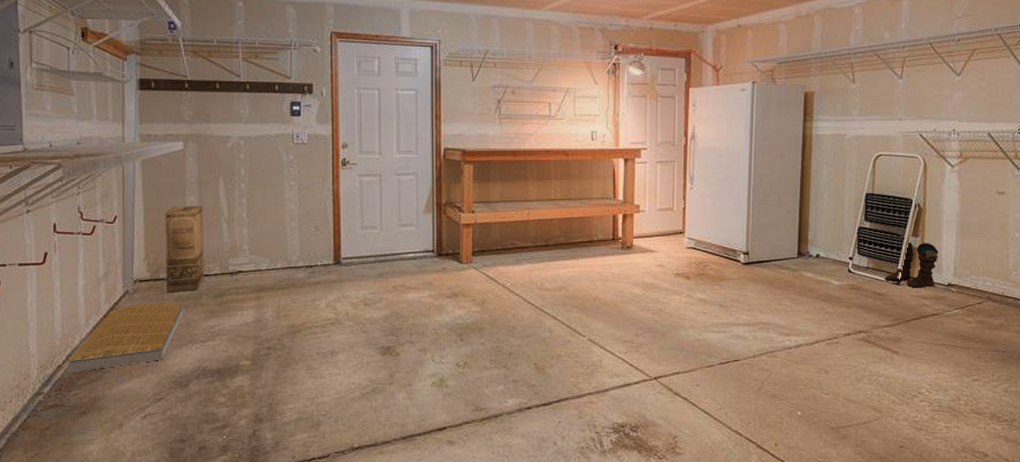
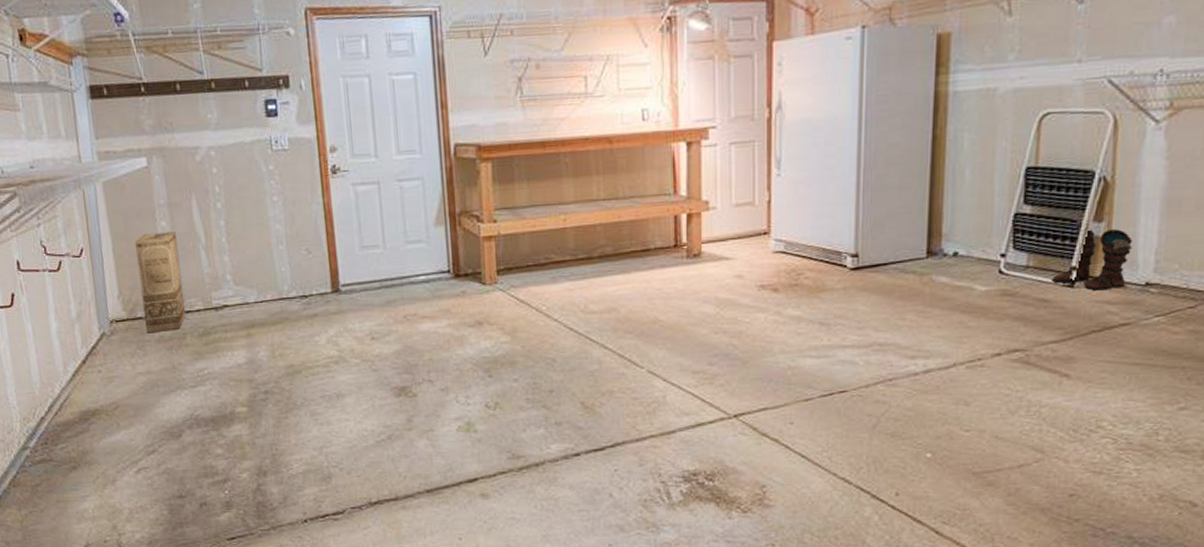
basket: present [68,303,184,373] -> none [51,344,168,425]

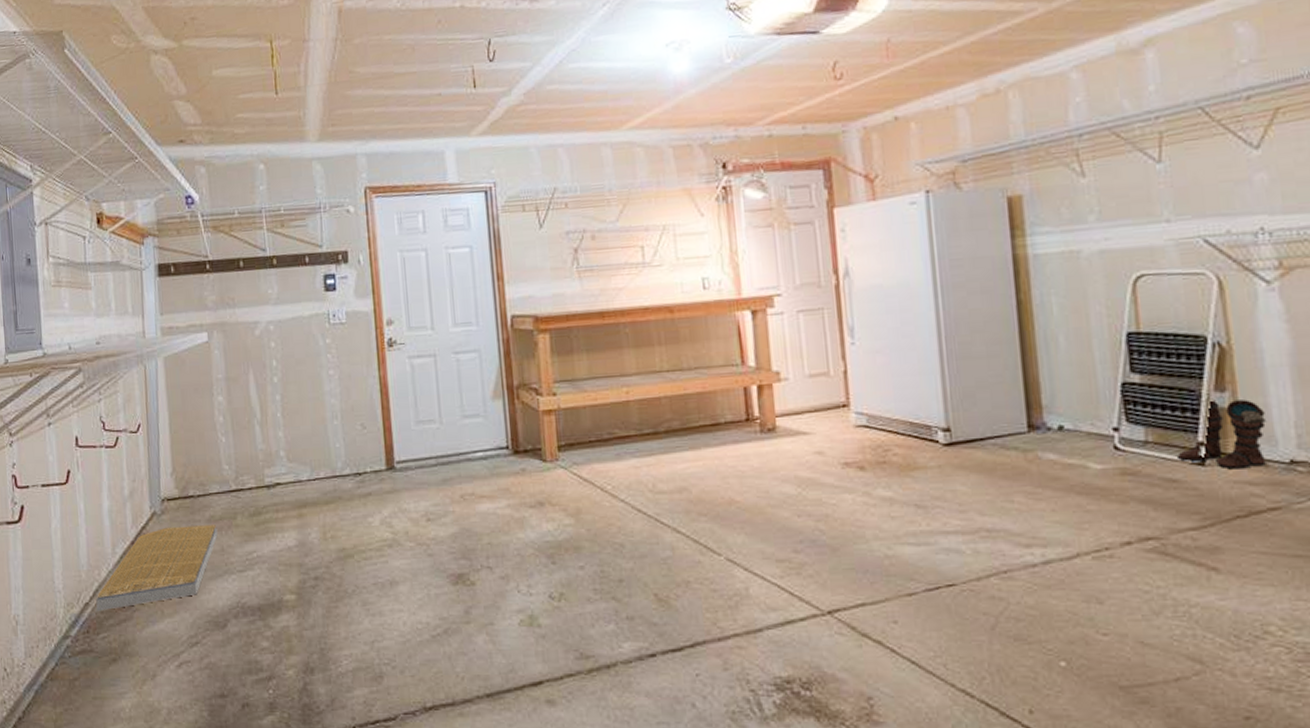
basket: none [51,344,168,425] -> present [96,525,218,612]
cardboard box: present [134,231,187,334] -> none [190,406,238,513]

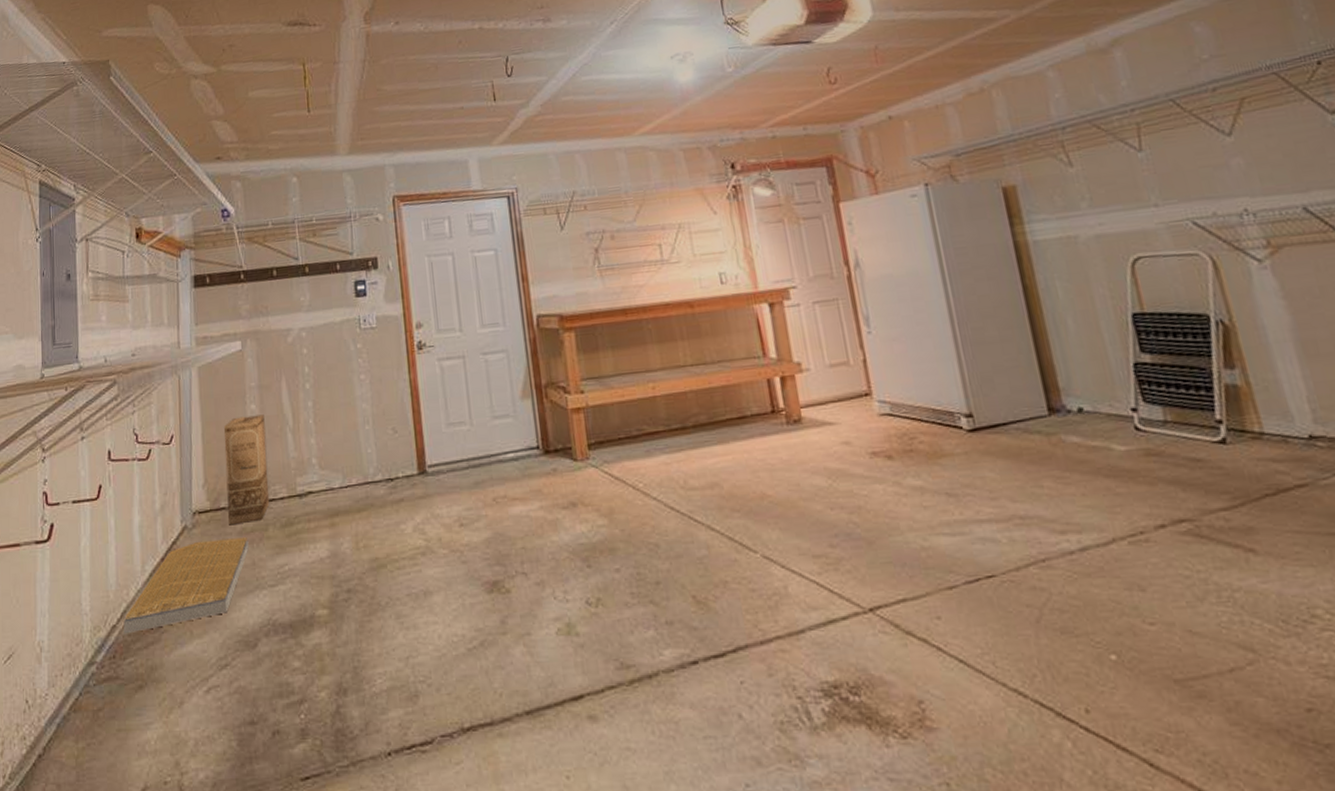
cardboard box: none [190,406,238,513] -> present [223,414,270,526]
boots: present [1178,398,1268,469] -> none [1198,375,1286,447]

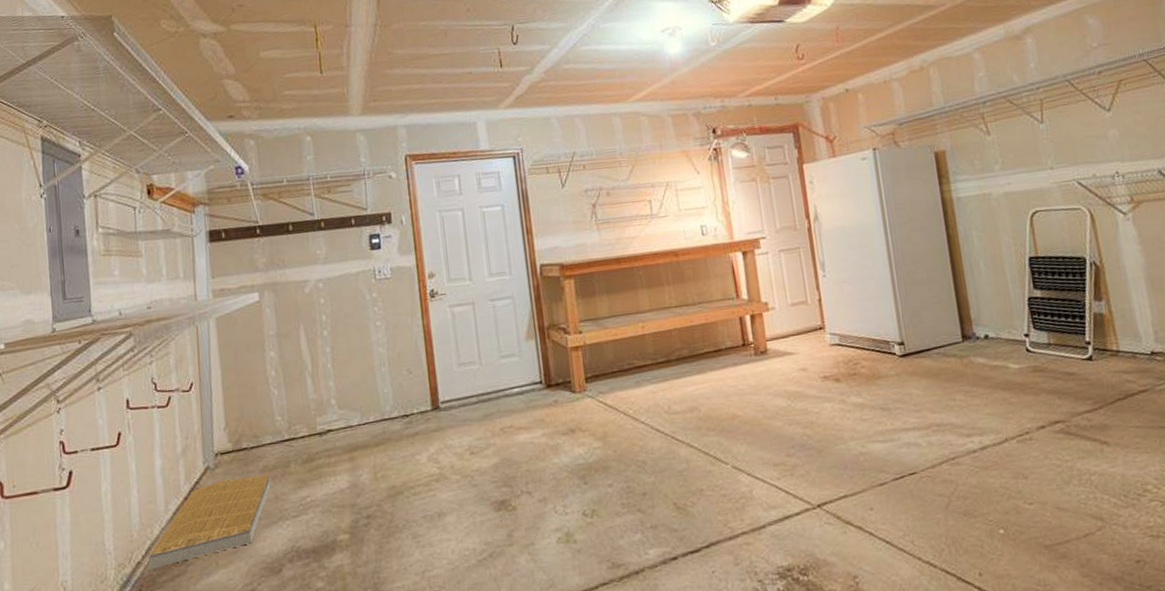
cardboard box: present [223,414,270,526] -> none [243,361,291,464]

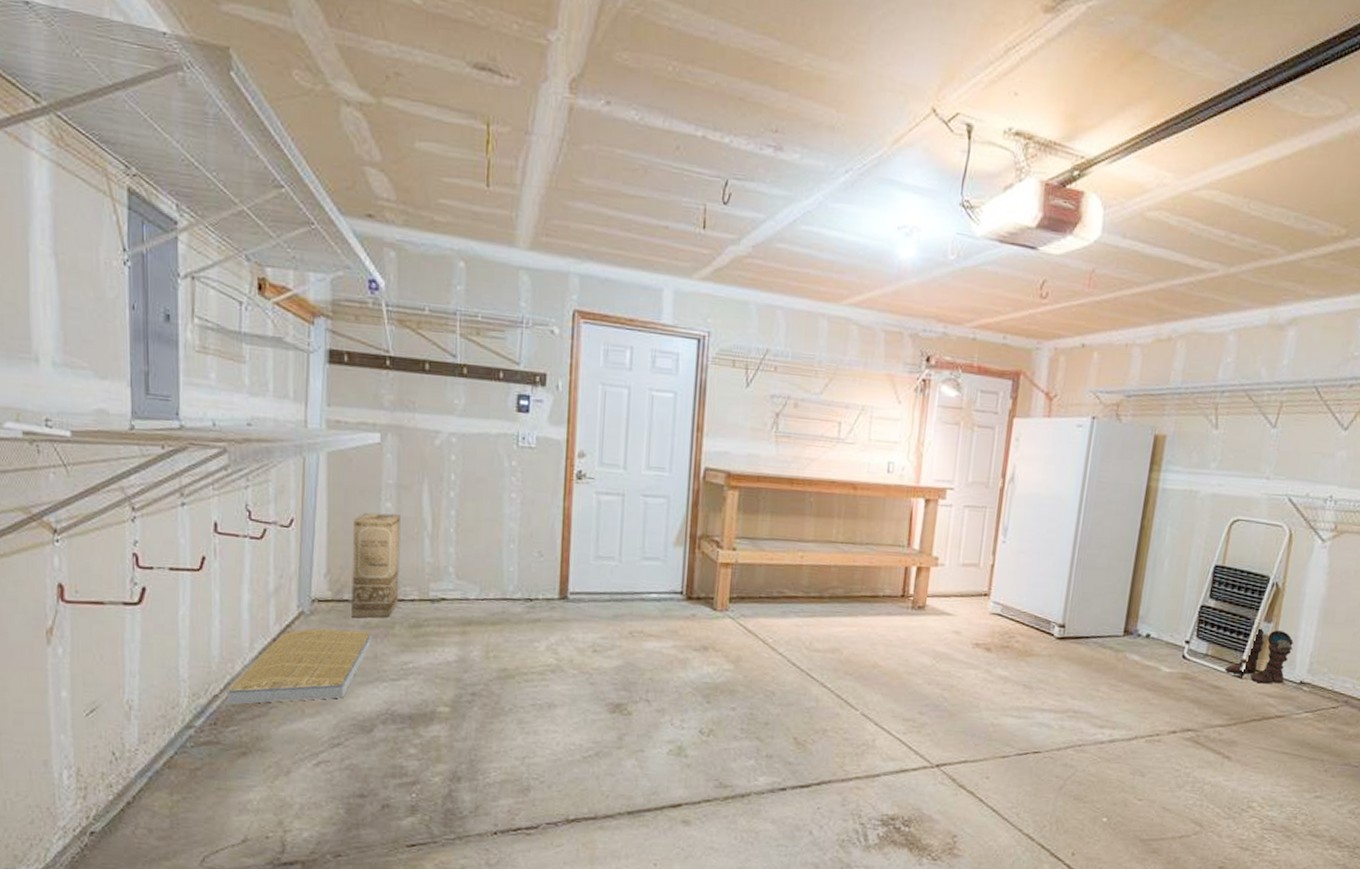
cardboard box: none [243,361,291,464] -> present [352,512,400,618]
boots: none [1072,306,1135,362] -> present [1225,626,1294,684]

